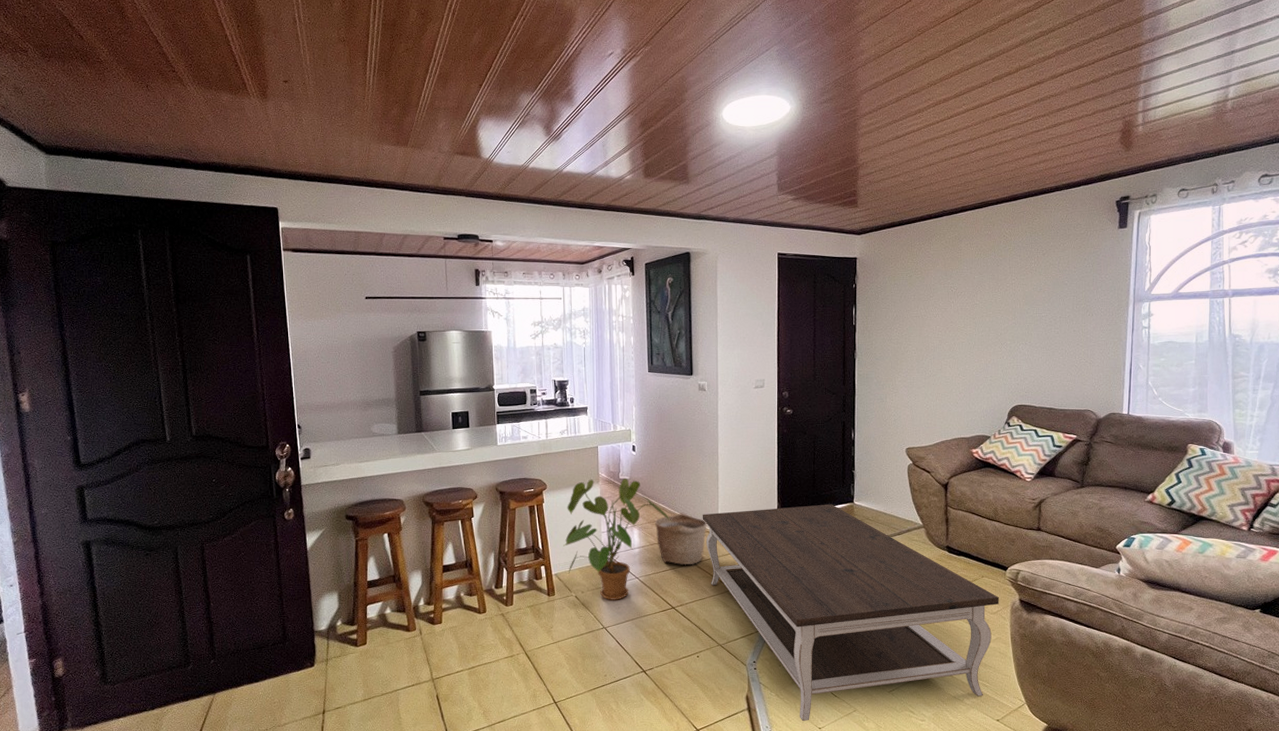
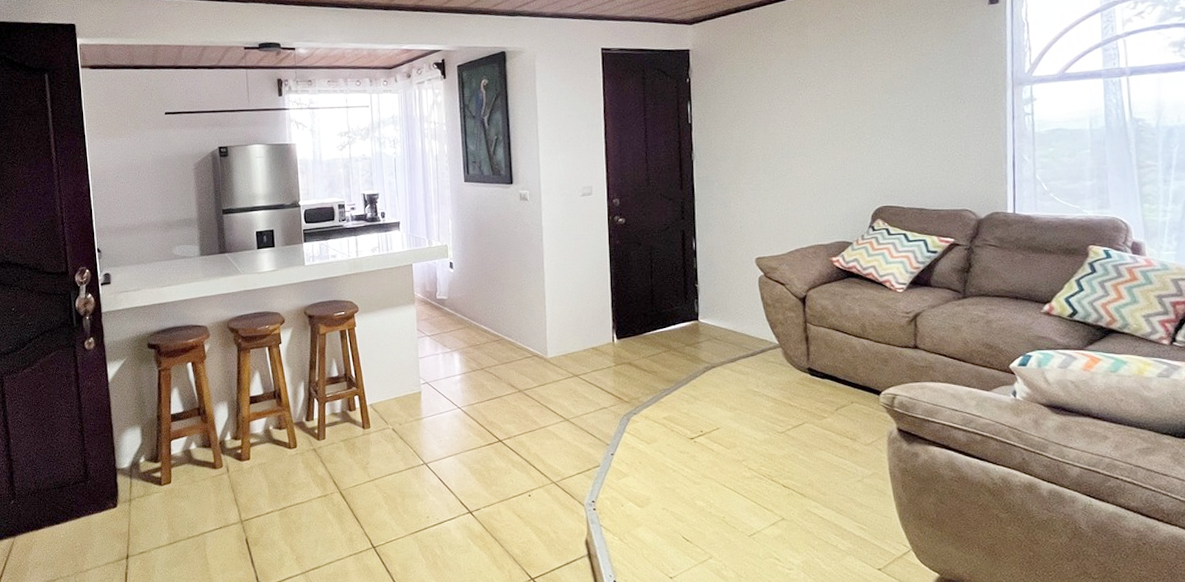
house plant: present [563,479,673,600] -> none [378,298,497,433]
basket: present [654,513,707,566] -> none [476,335,535,394]
coffee table: present [702,504,999,721] -> none [528,322,873,569]

